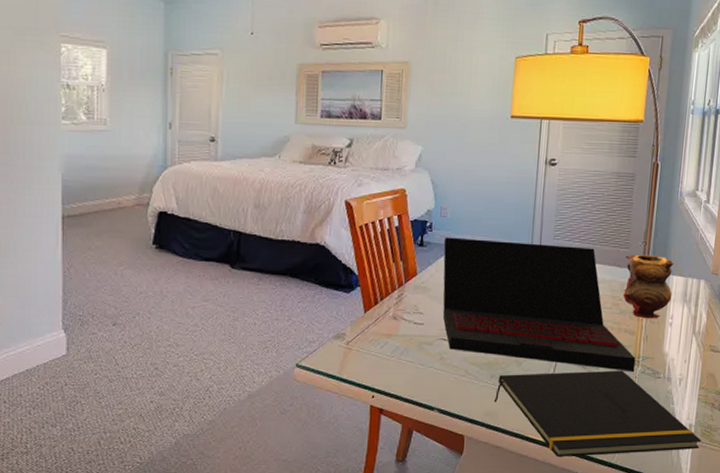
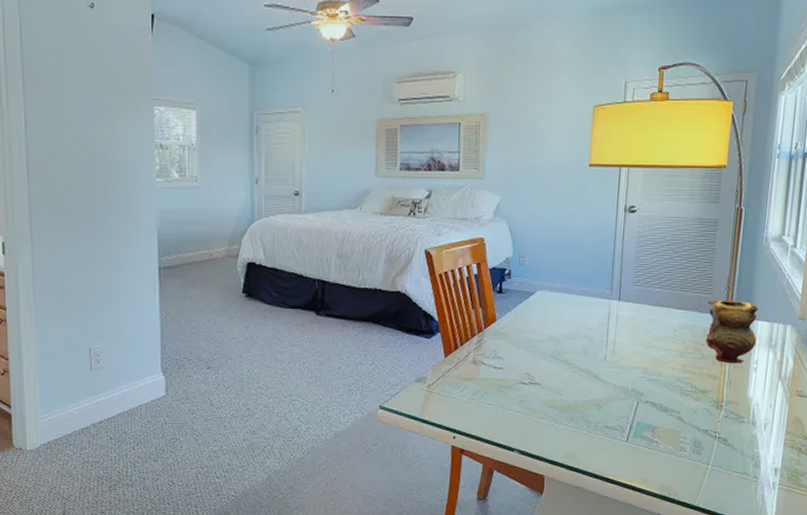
laptop: present [442,237,636,372] -> none [522,284,719,417]
notepad: present [494,370,702,456] -> none [573,414,788,498]

